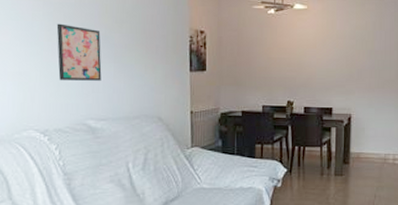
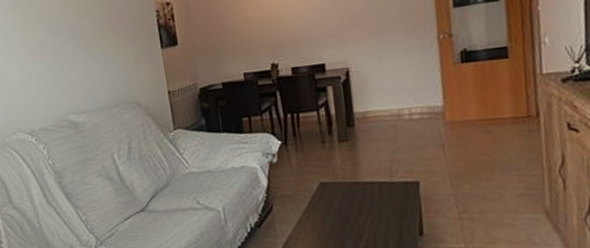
wall art: present [56,23,102,81] -> none [27,21,76,79]

